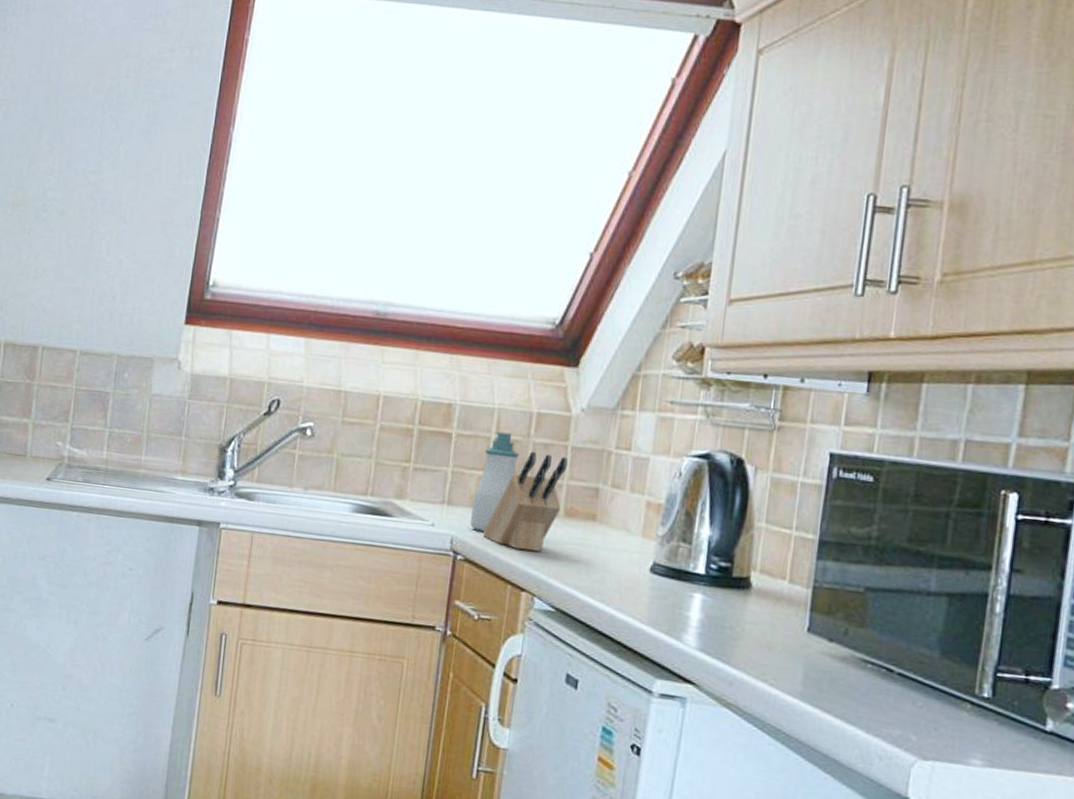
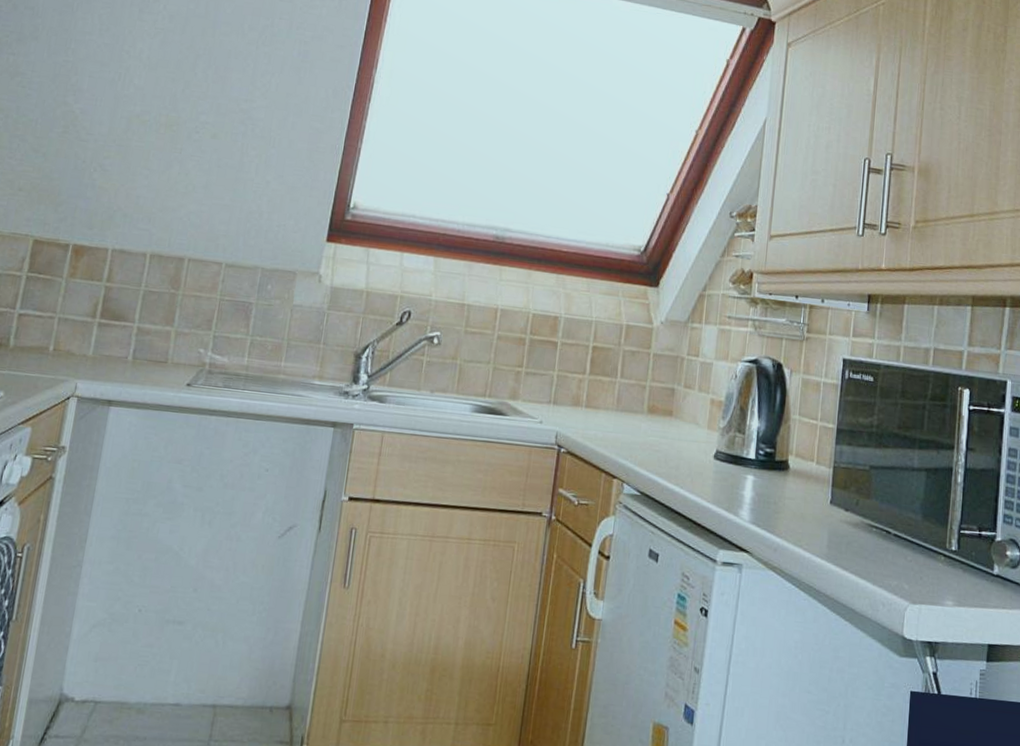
soap bottle: present [470,432,519,532] -> none [572,341,612,427]
knife block: present [482,451,568,552] -> none [582,357,650,444]

